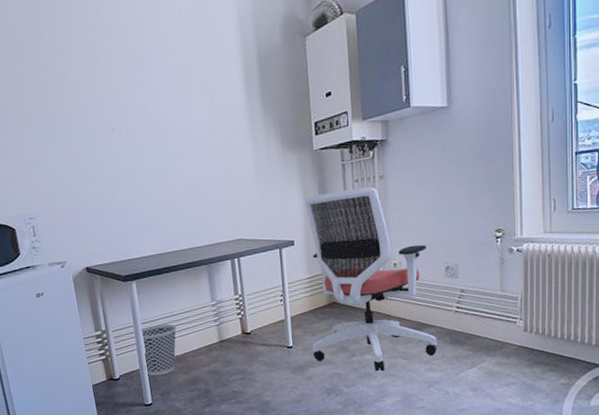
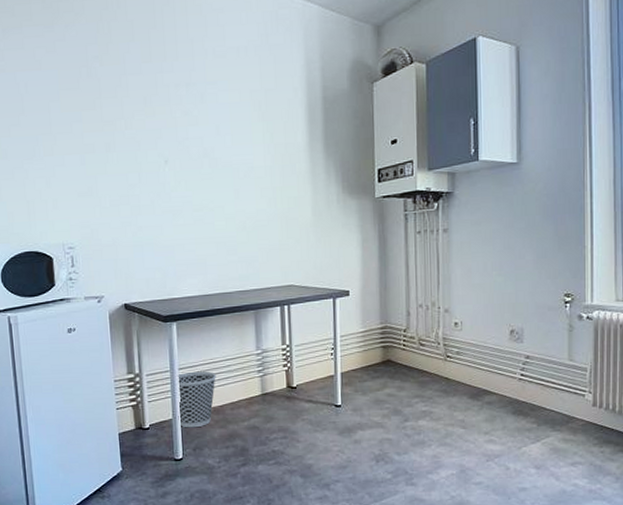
office chair: present [305,187,437,372] -> none [362,240,499,440]

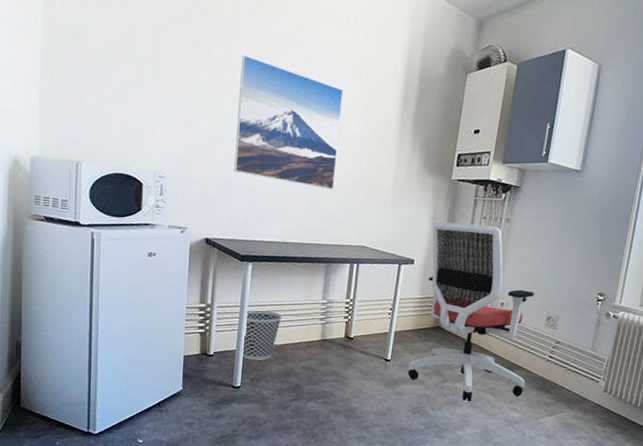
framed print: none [135,108,250,231] -> present [234,54,344,190]
office chair: none [362,240,499,440] -> present [407,222,535,402]

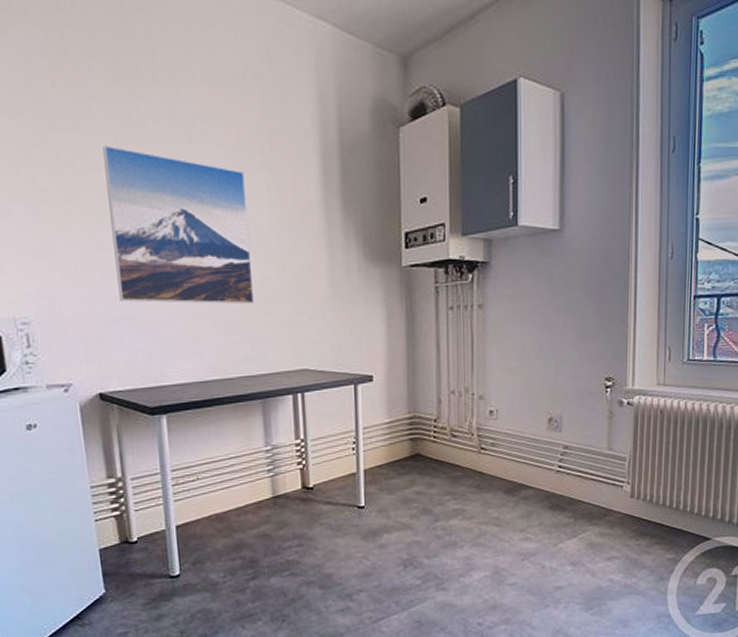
wastebasket: present [241,310,282,361] -> none [169,472,218,540]
office chair: present [407,222,535,402] -> none [388,317,535,541]

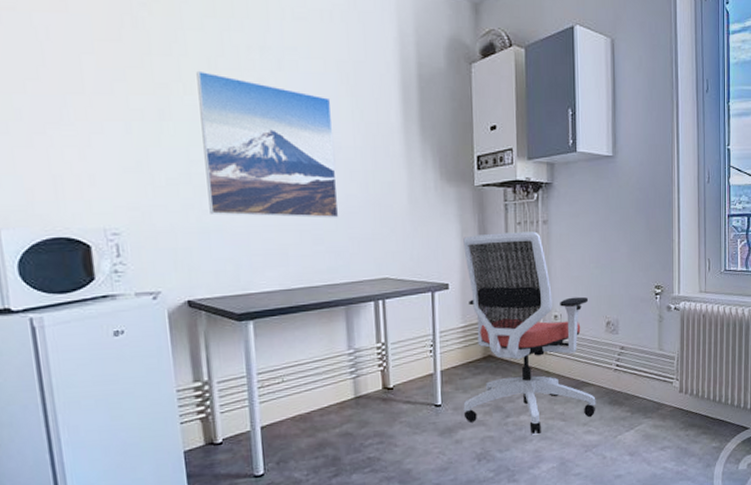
office chair: none [388,317,535,541] -> present [463,231,596,435]

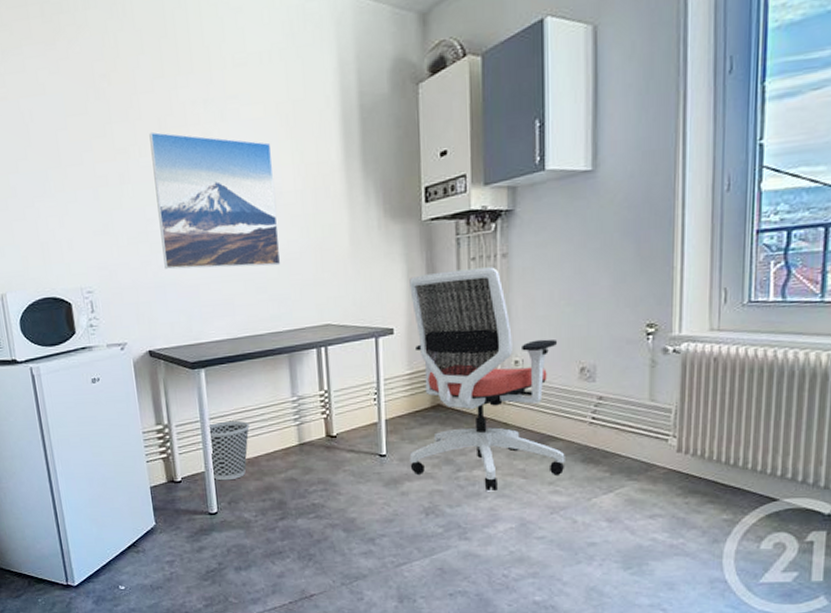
wastebasket: none [254,375,302,440] -> present [207,420,249,481]

